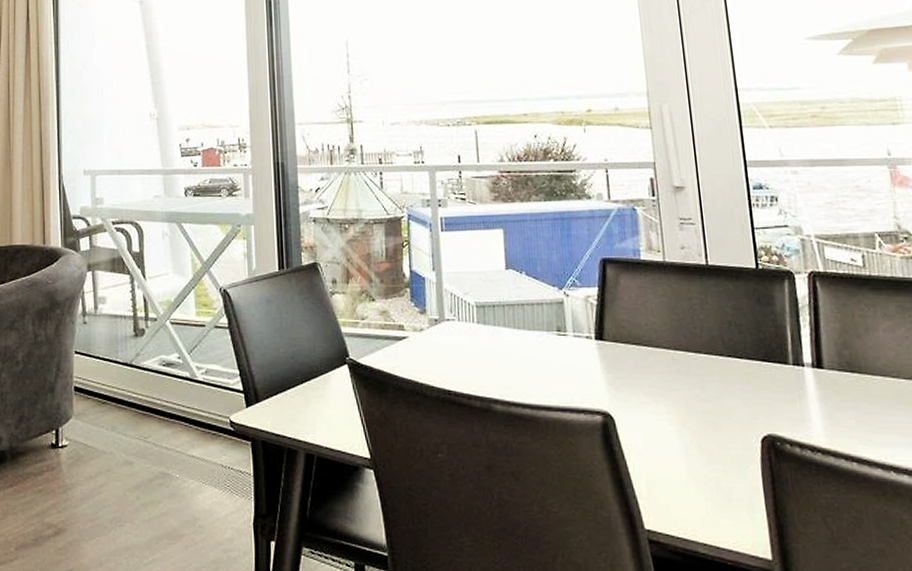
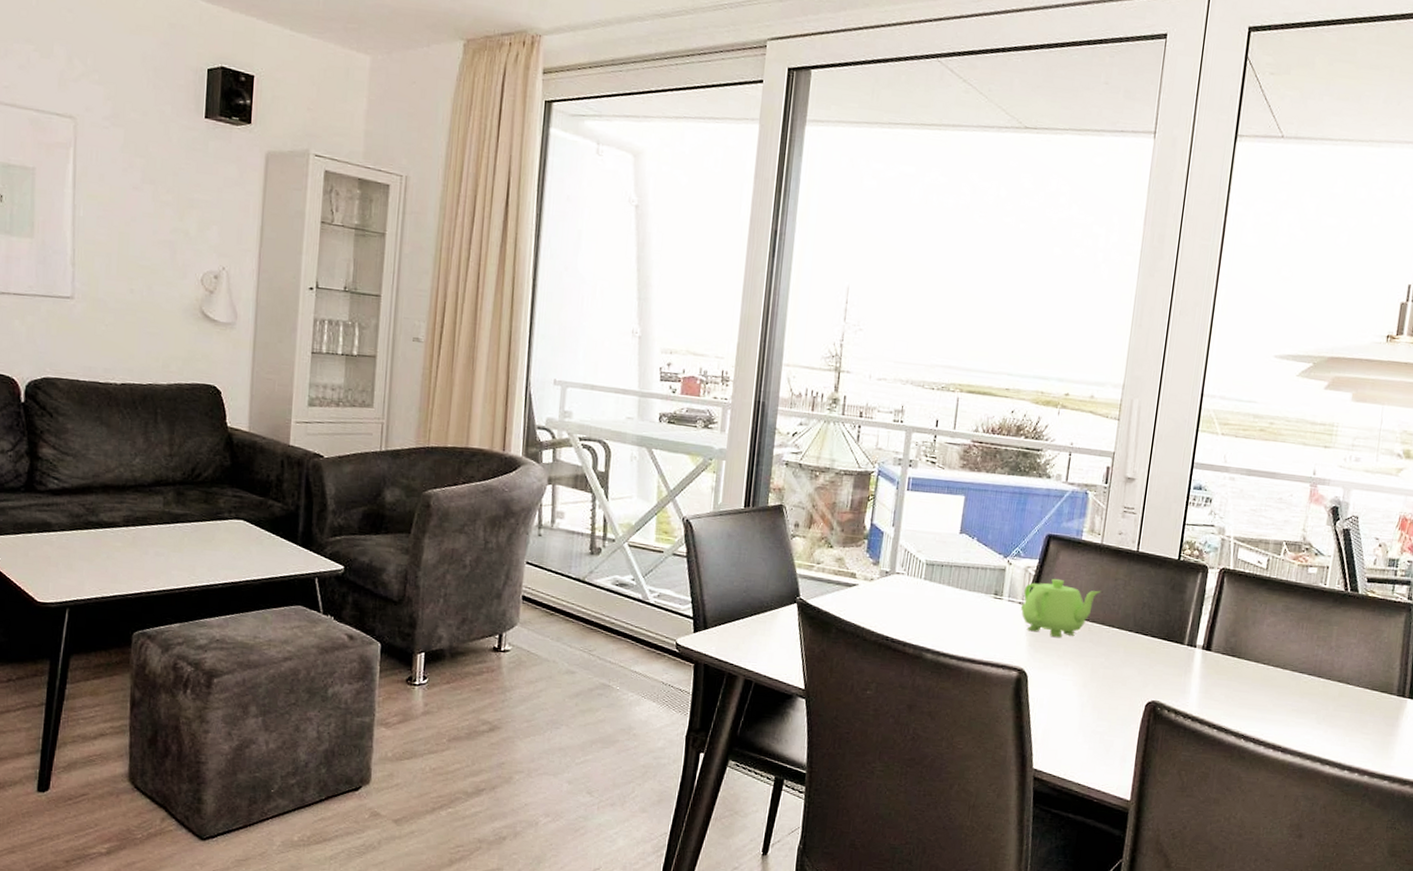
teapot: none [588,305,676,372] -> present [1021,578,1101,638]

